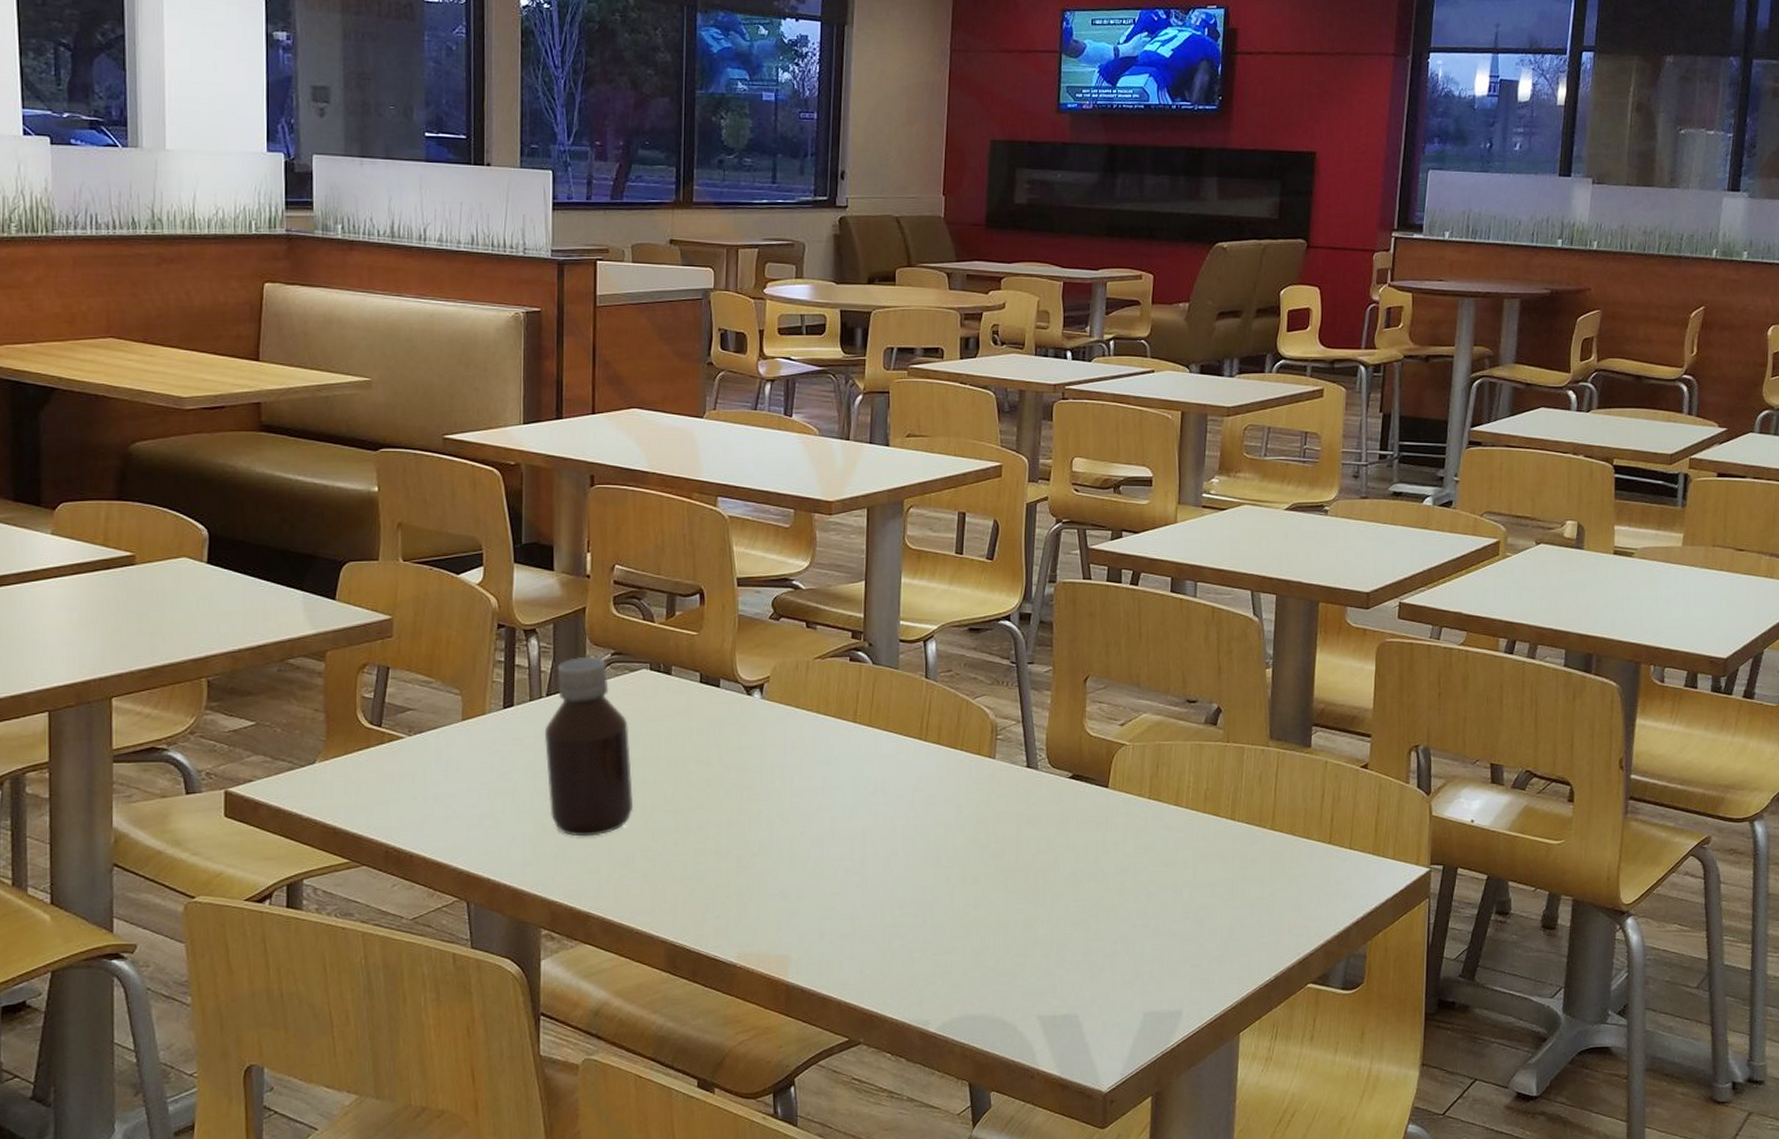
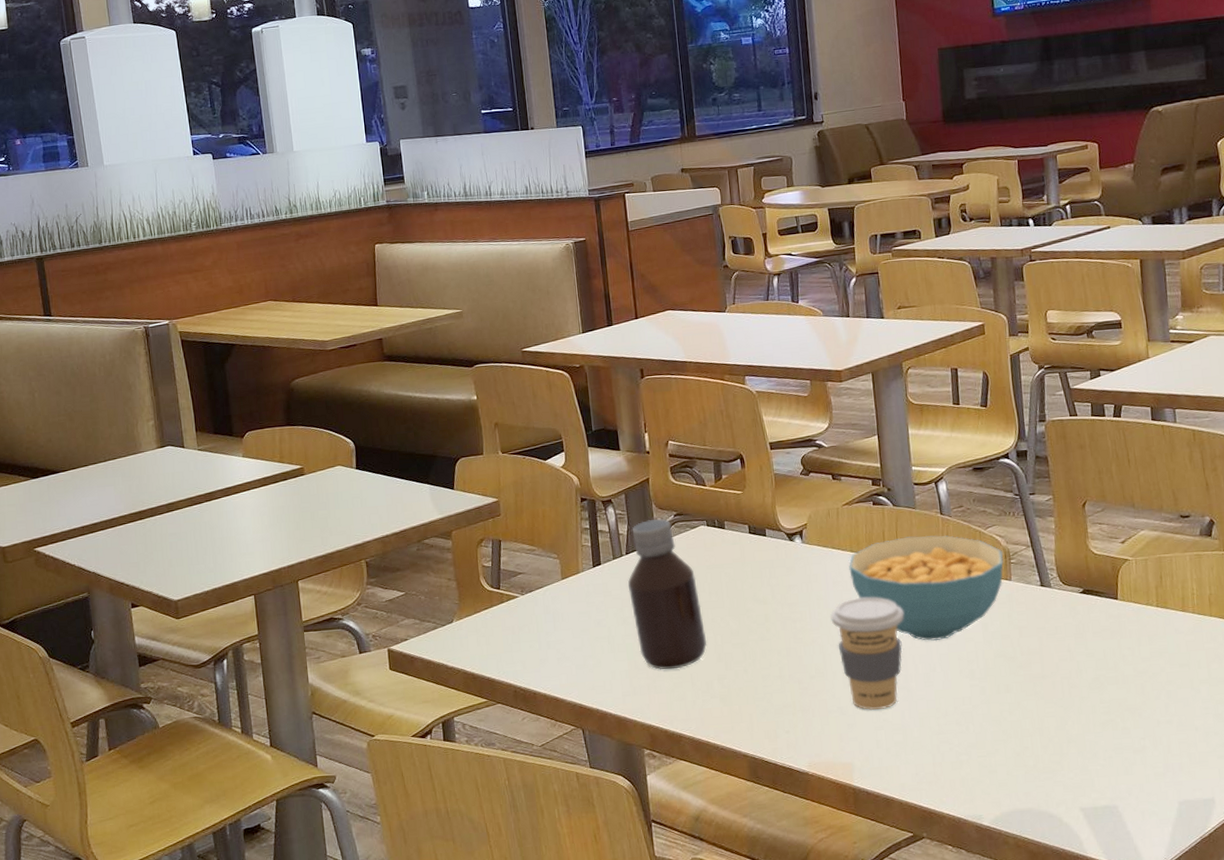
coffee cup: none [784,766,869,896] -> present [830,597,904,710]
cereal bowl: none [813,700,990,822] -> present [849,535,1004,641]

